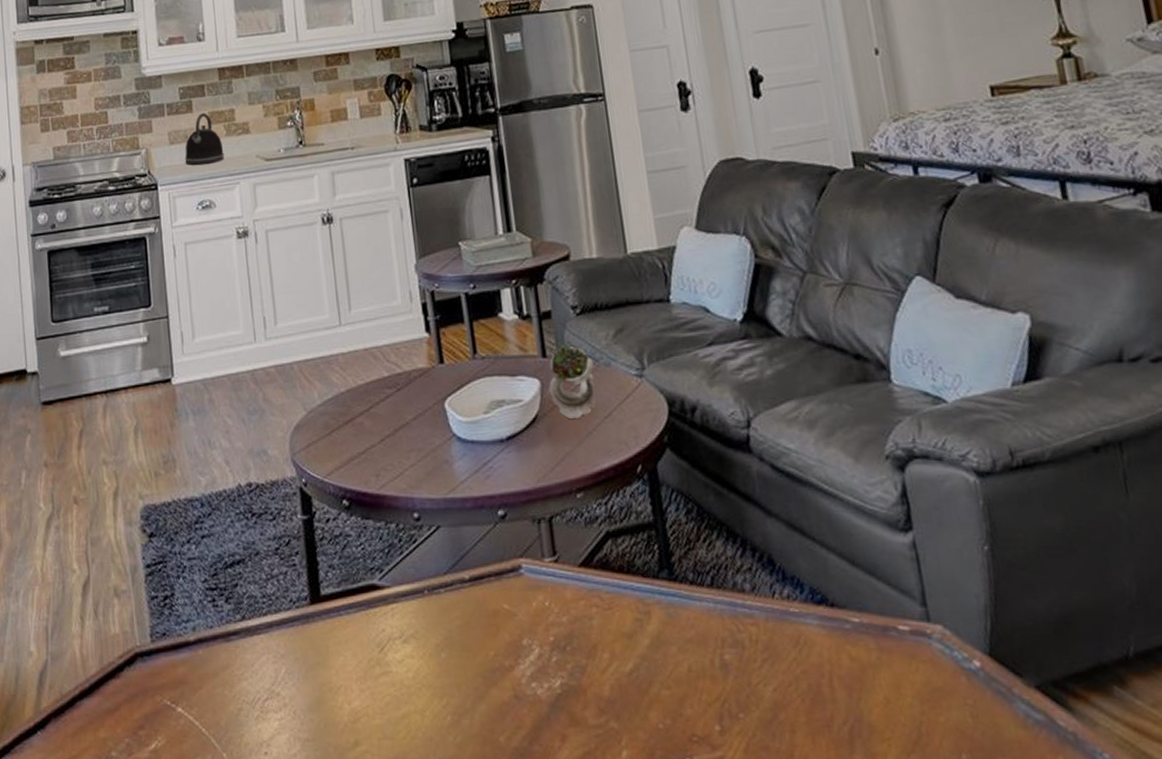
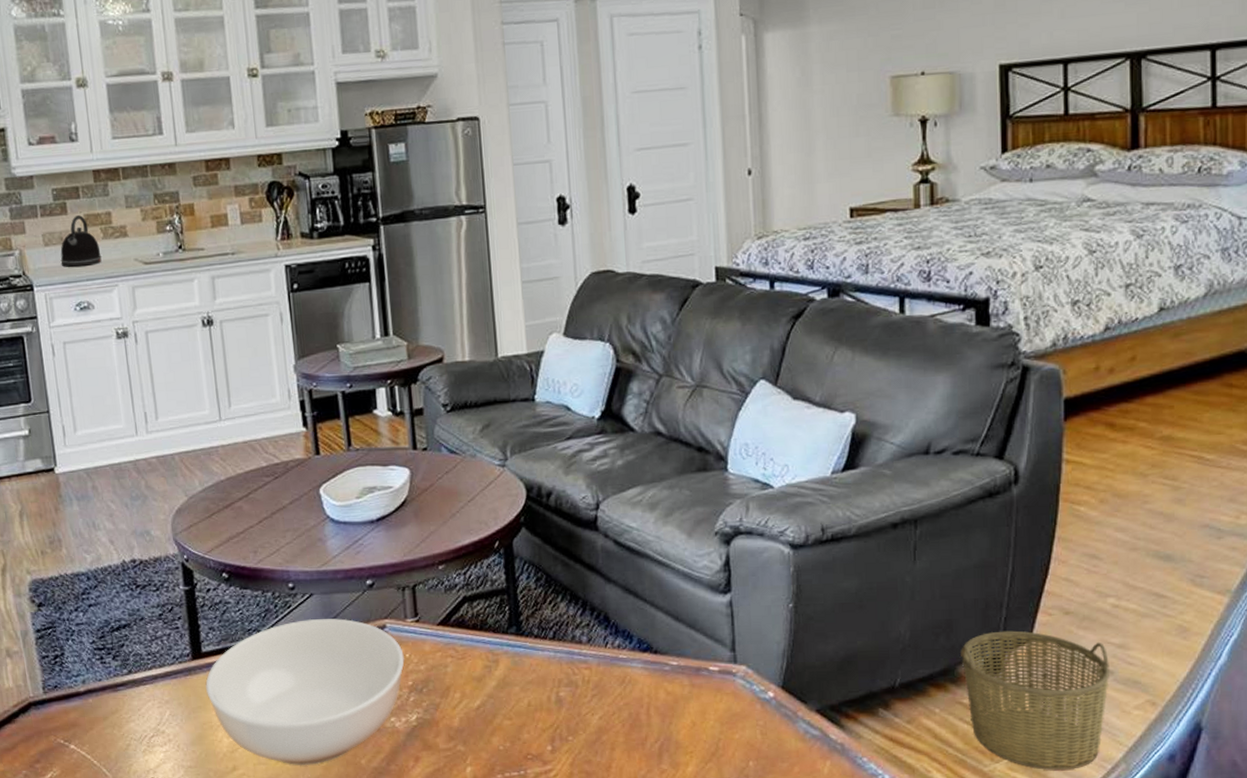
bowl: none [324,556,544,743] -> present [205,618,405,766]
succulent plant: present [548,344,596,419] -> none [417,438,461,502]

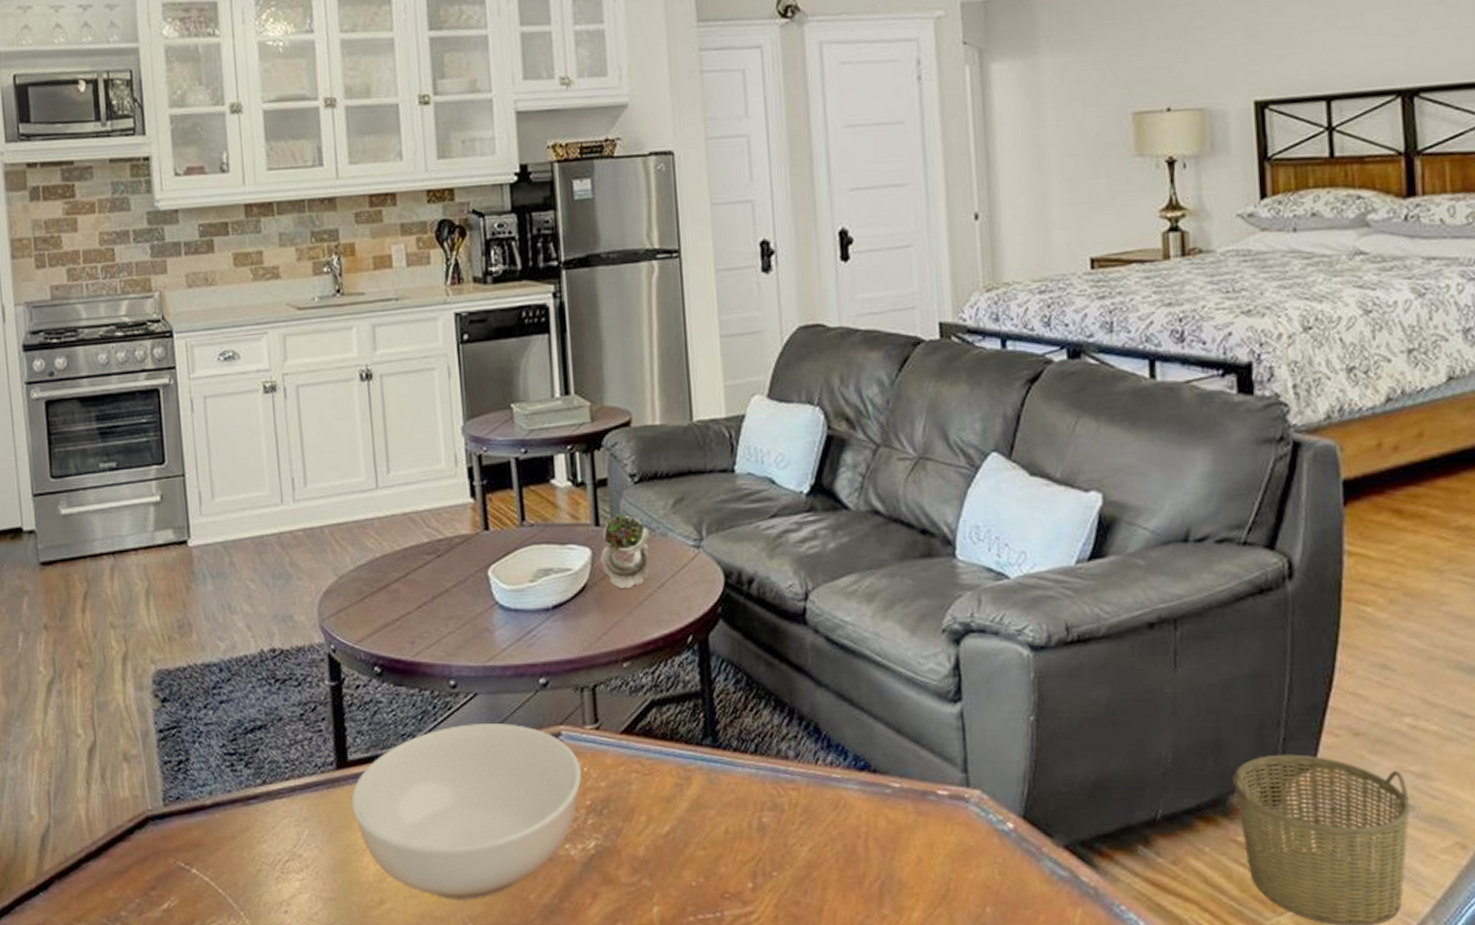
kettle: present [60,215,102,267] -> none [204,254,251,312]
succulent plant: none [417,438,461,502] -> present [600,513,650,588]

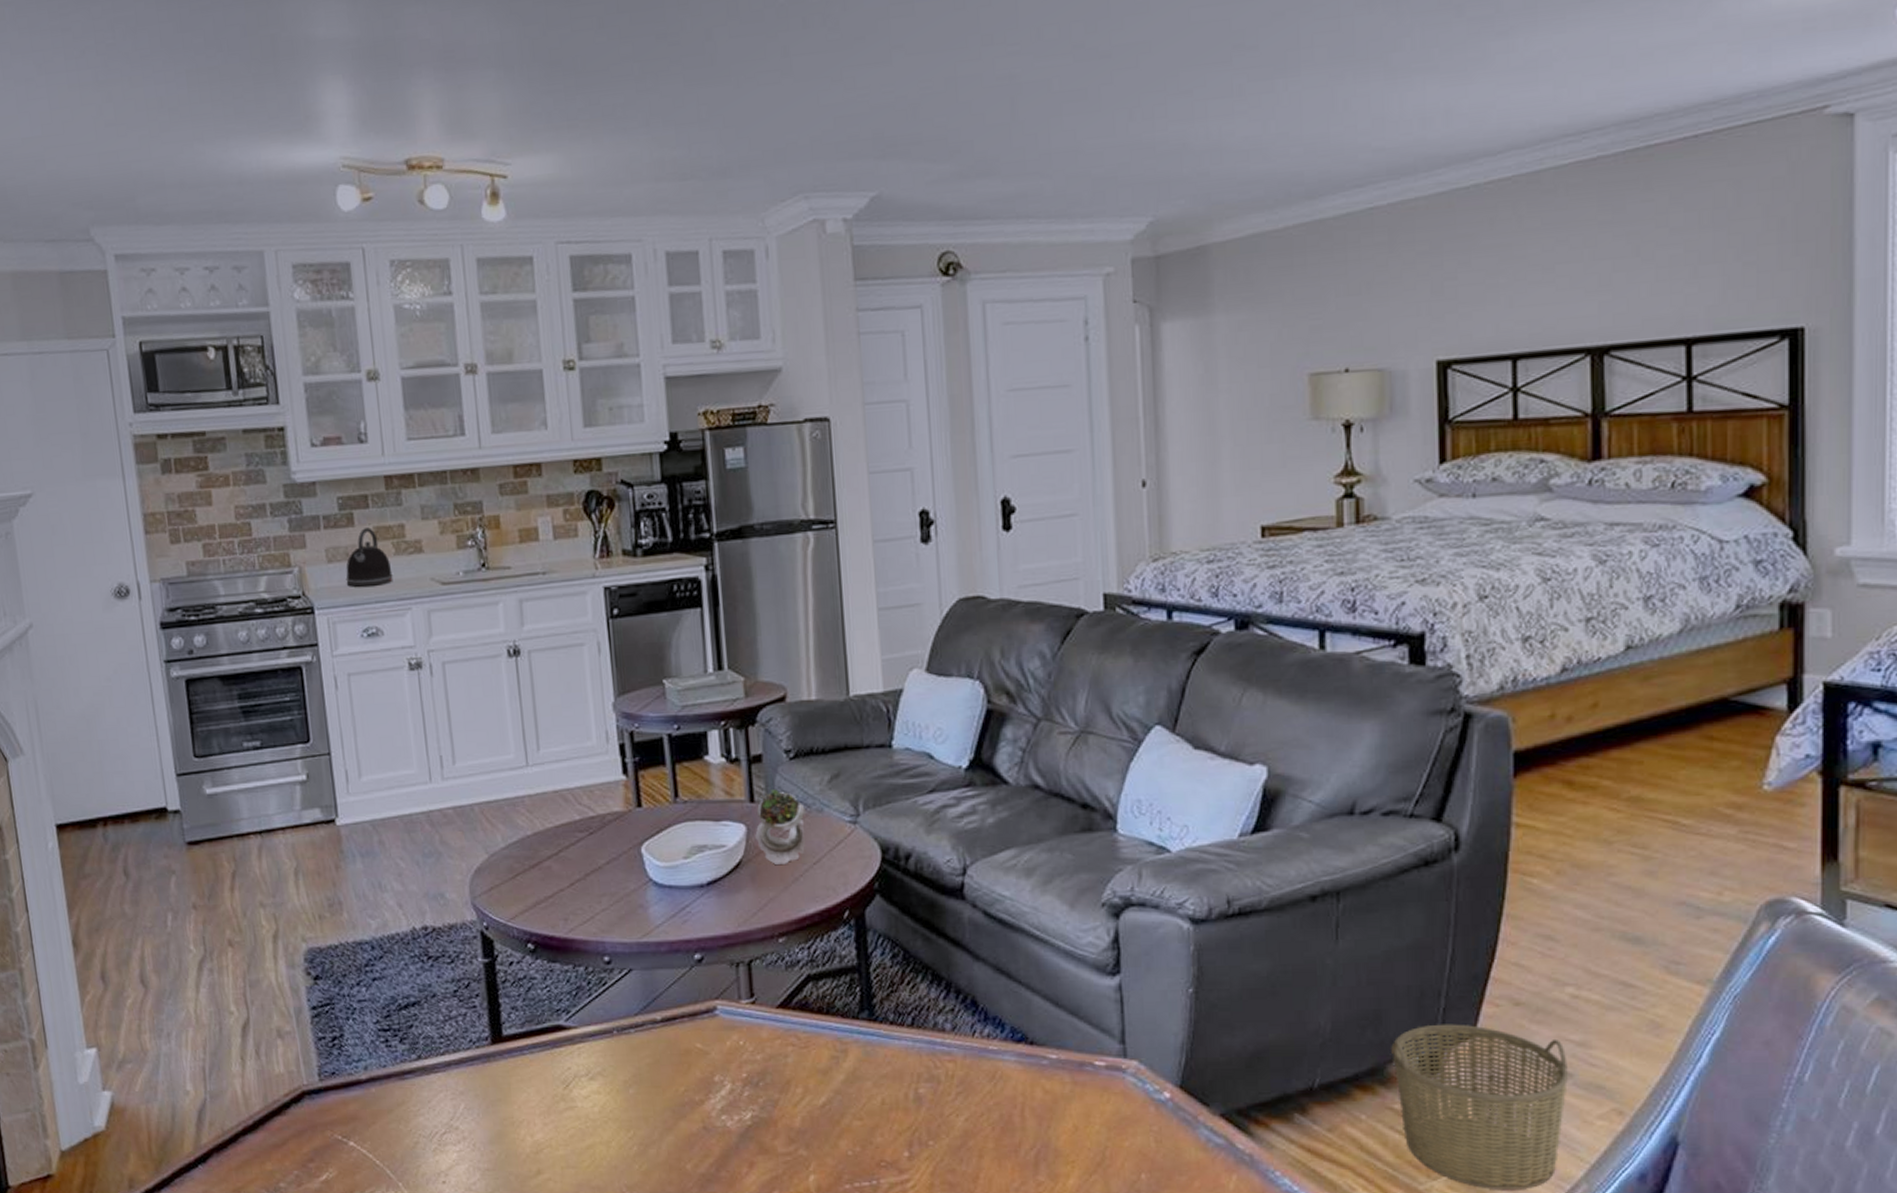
kettle: none [204,254,251,312] -> present [345,527,393,588]
bowl: present [351,723,582,901] -> none [506,998,738,1171]

